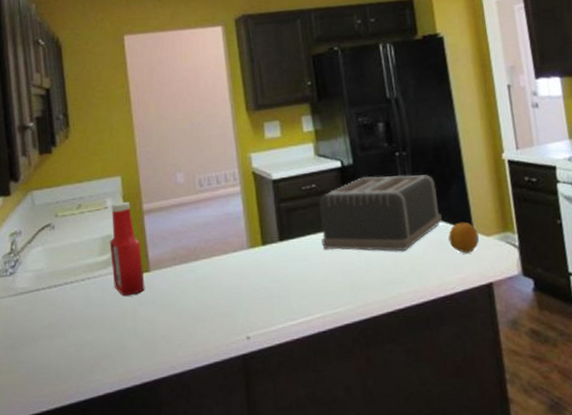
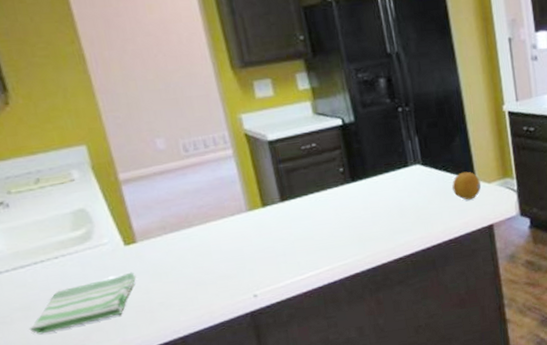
dish towel: none [51,300,146,355] -> present [29,272,137,335]
ketchup bottle: present [109,201,145,297] -> none [78,172,134,270]
toaster: present [319,174,443,252] -> none [320,128,447,207]

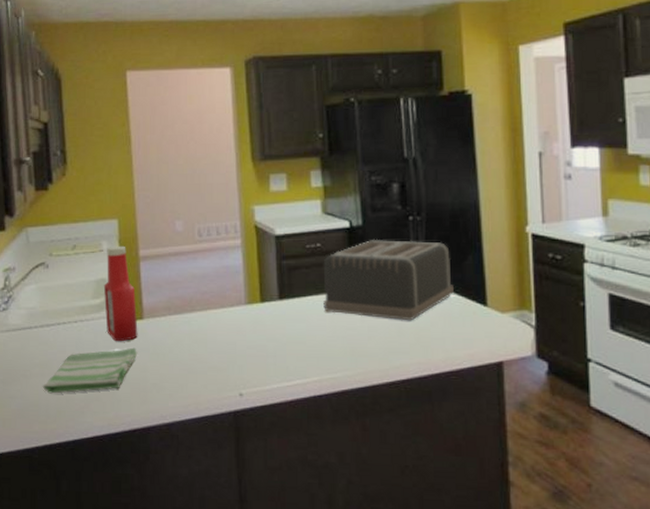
ketchup bottle: none [78,172,134,270] -> present [103,245,138,342]
toaster: none [320,128,447,207] -> present [323,239,455,321]
fruit: present [452,171,482,200] -> none [459,295,493,329]

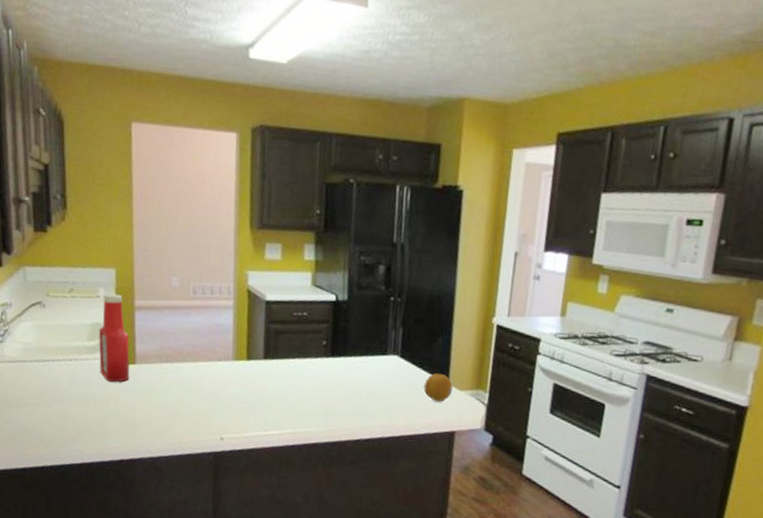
dish towel: present [42,347,138,394] -> none [36,388,129,424]
toaster: present [323,239,455,321] -> none [304,314,423,390]
fruit: none [459,295,493,329] -> present [424,373,453,402]

